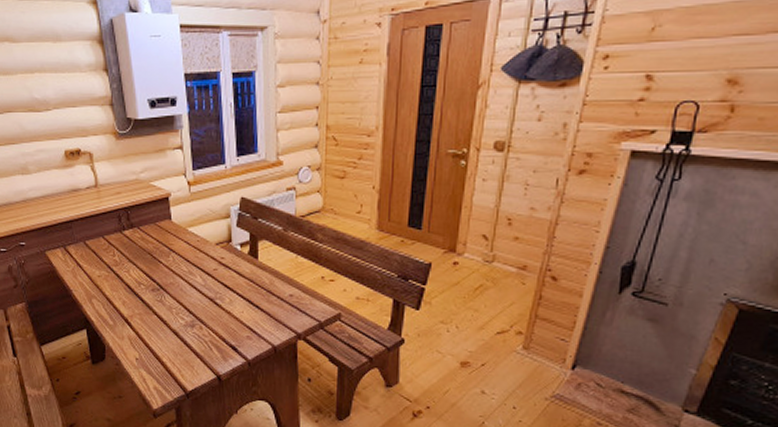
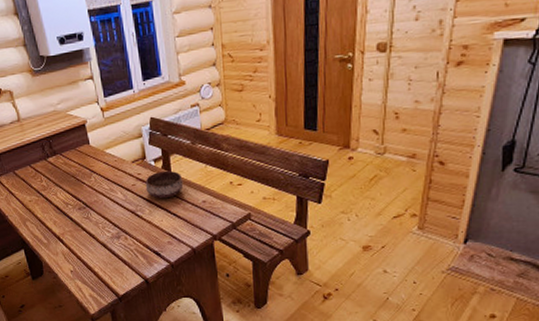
bowl: none [228,257,270,287] -> present [145,170,184,198]

